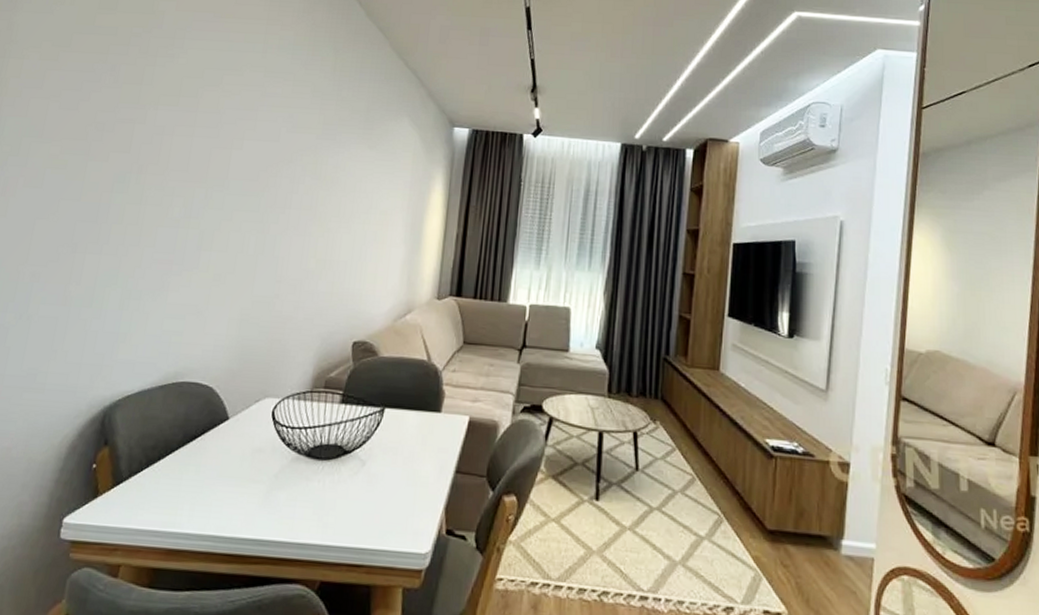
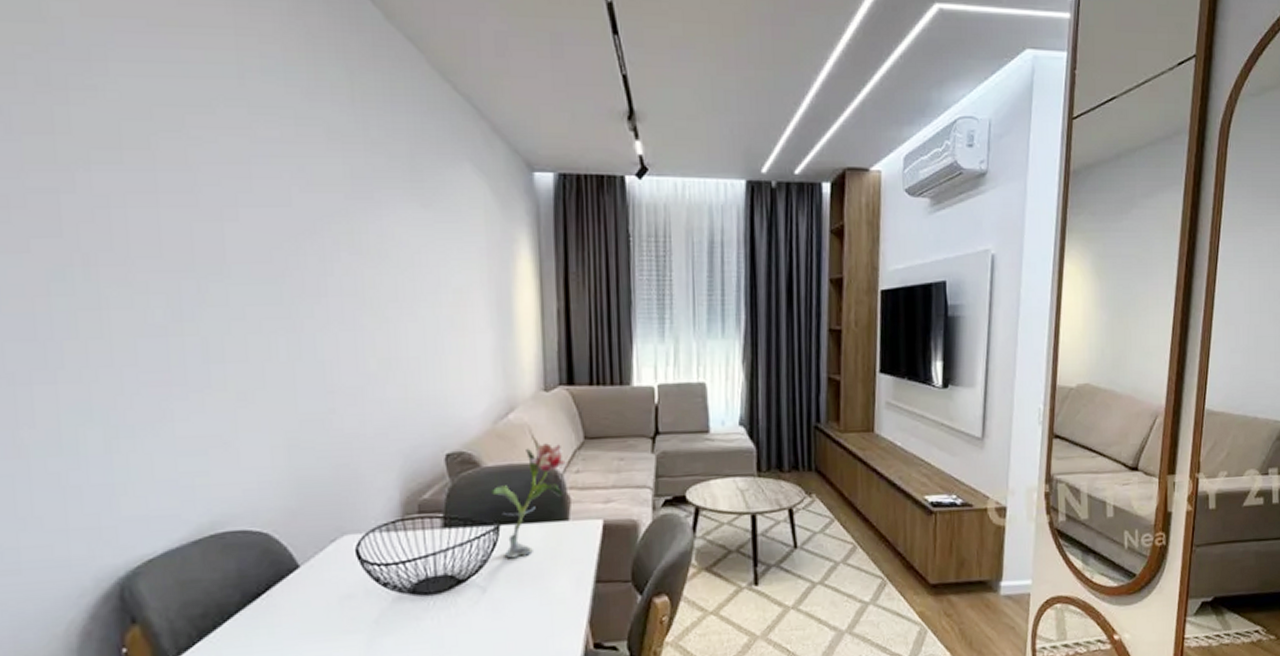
flower: none [382,343,447,439] -> present [490,443,567,559]

